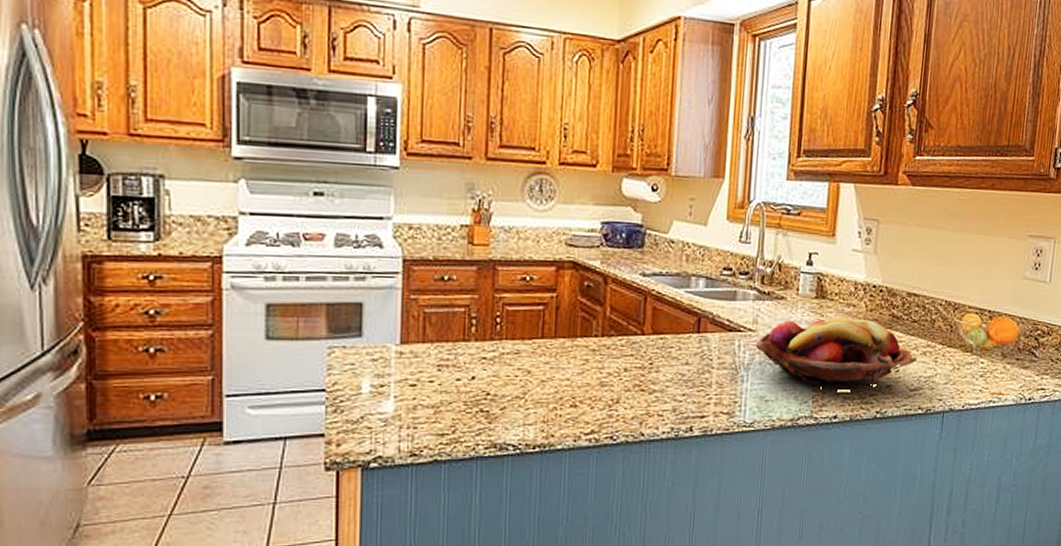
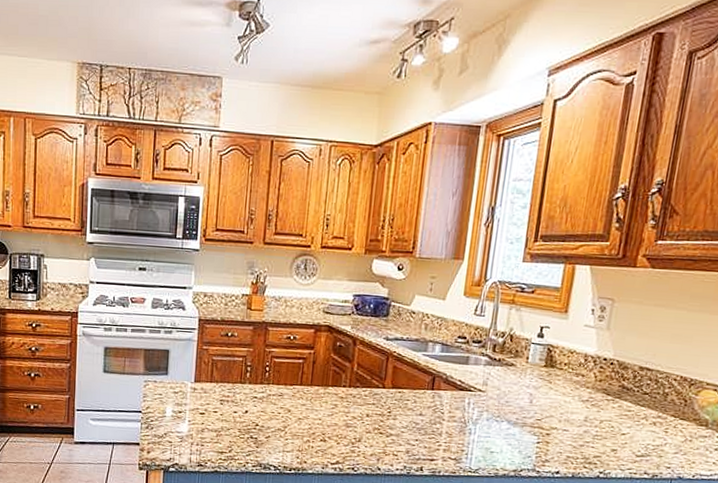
fruit basket: present [756,318,917,391] -> none [484,384,646,450]

